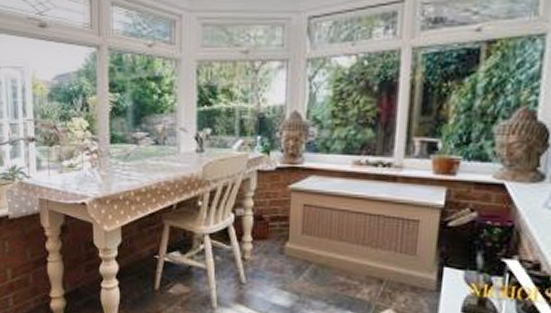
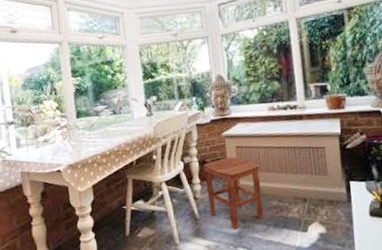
stool: none [259,216,329,302] -> present [204,157,264,229]

